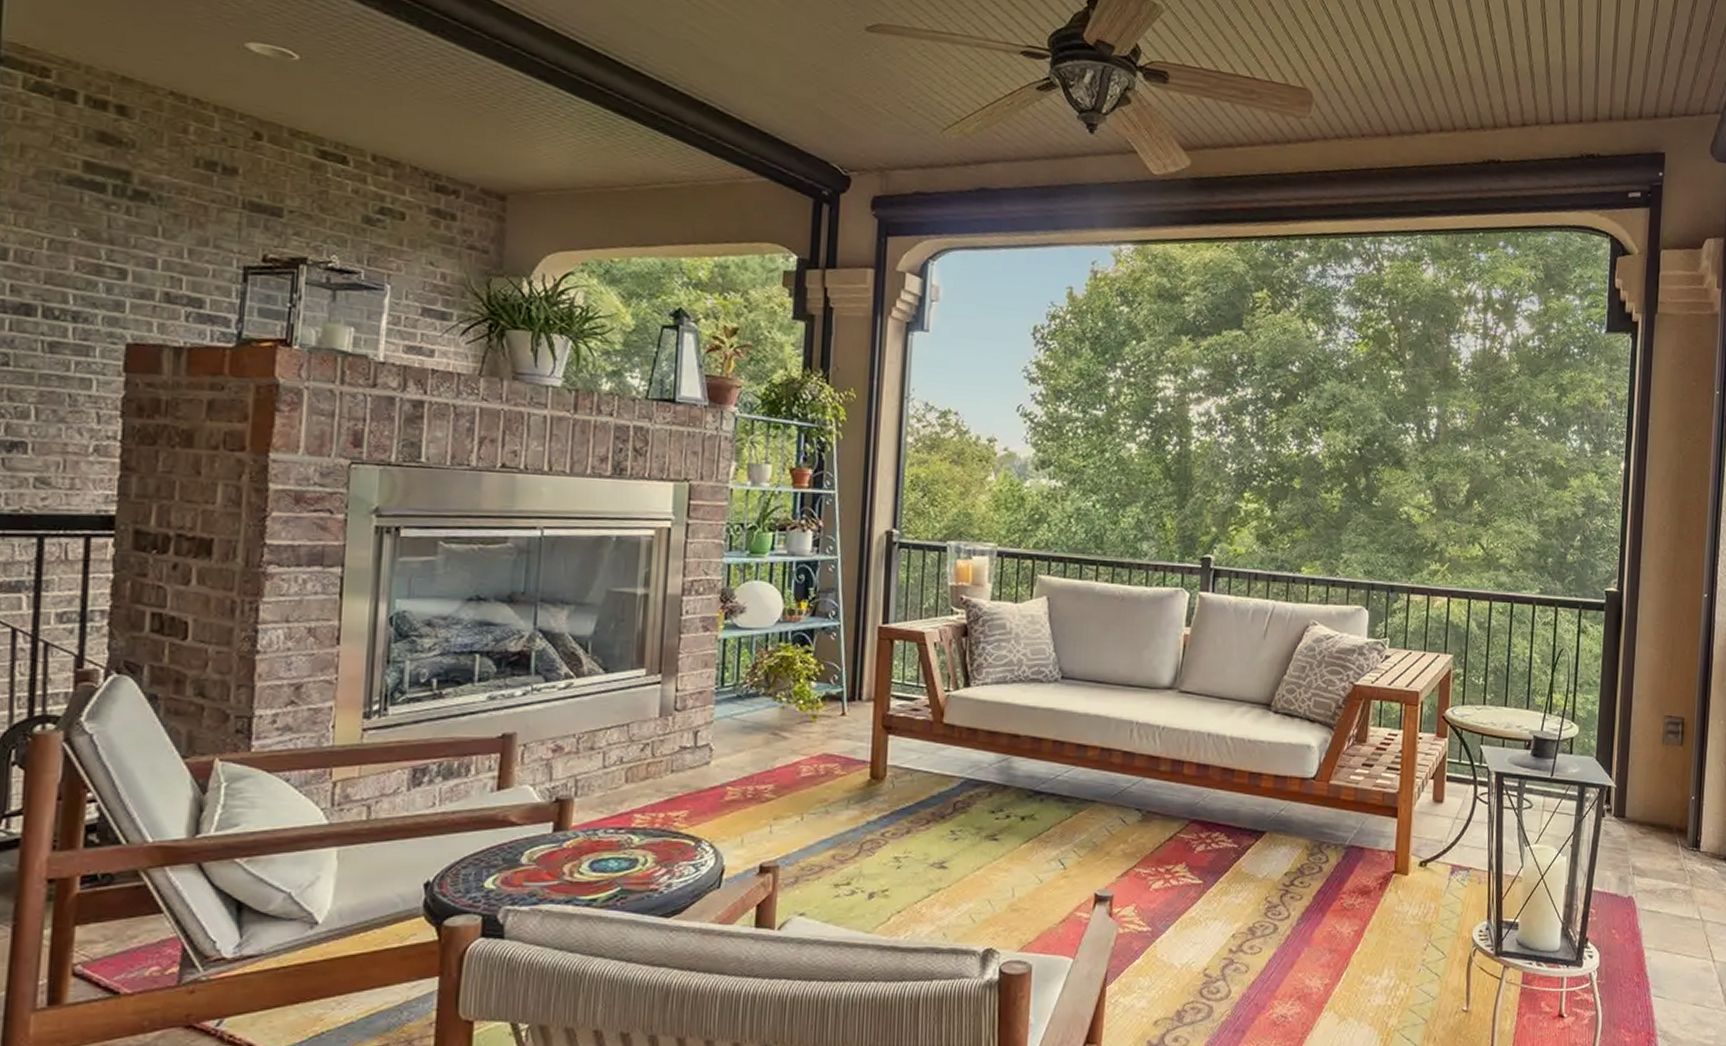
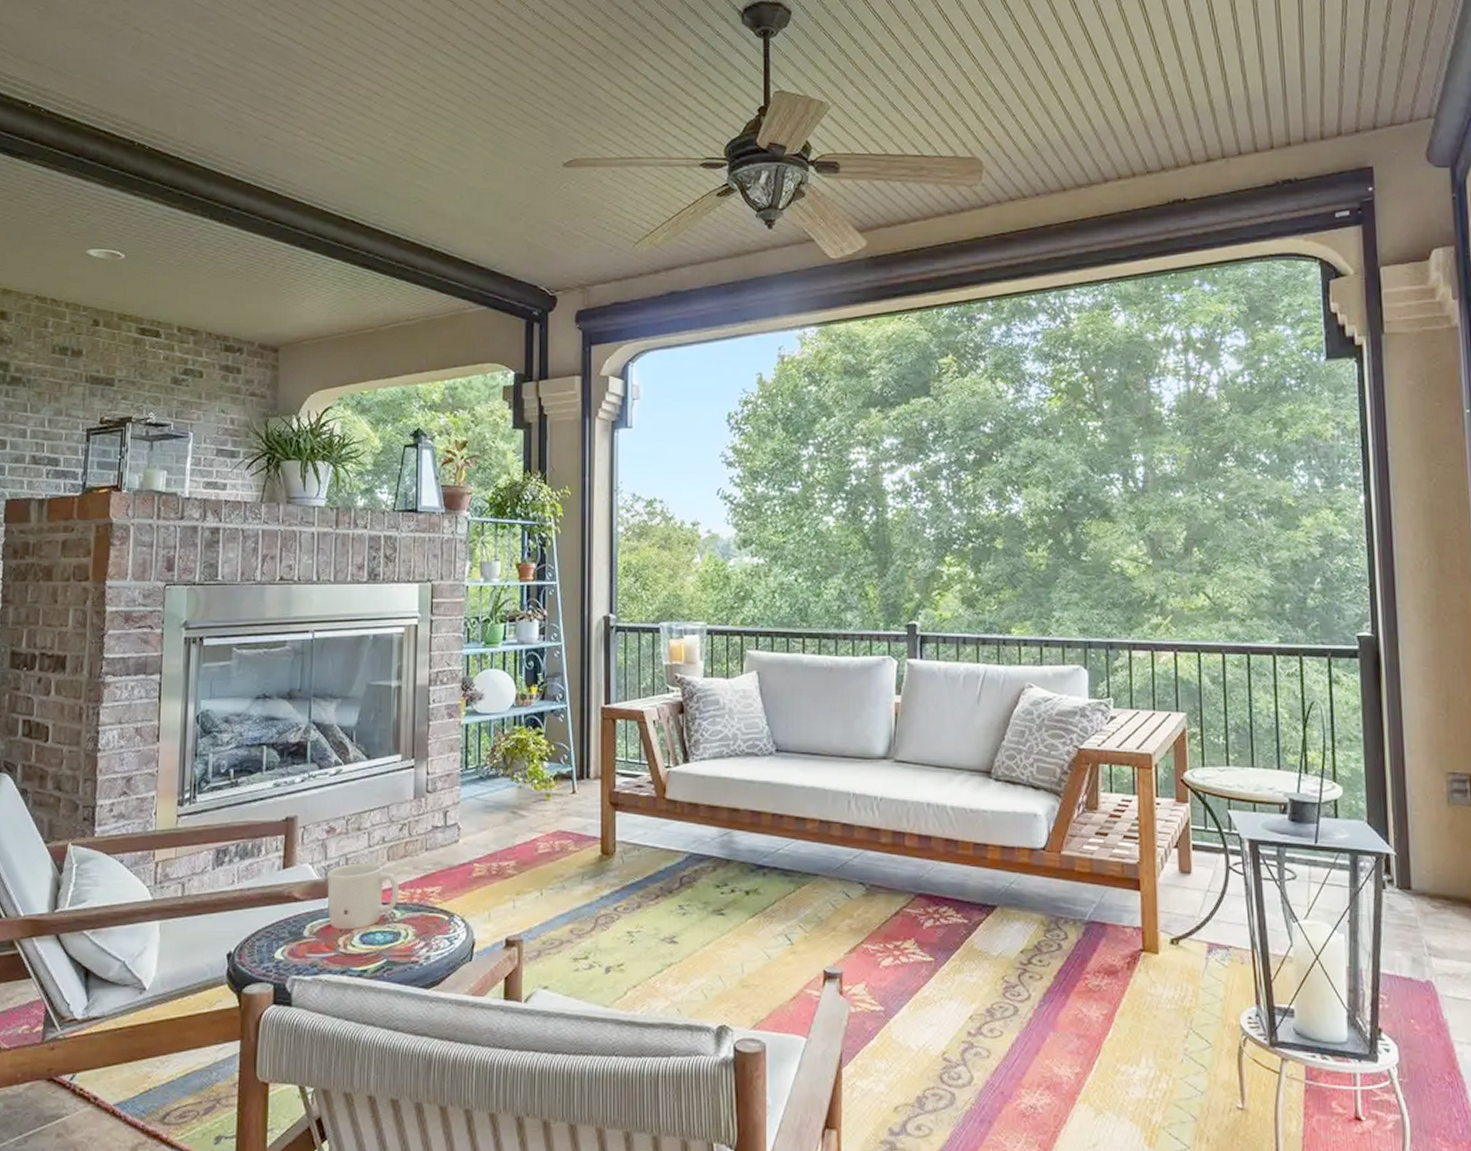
mug: none [551,785,638,857] -> present [327,863,399,930]

